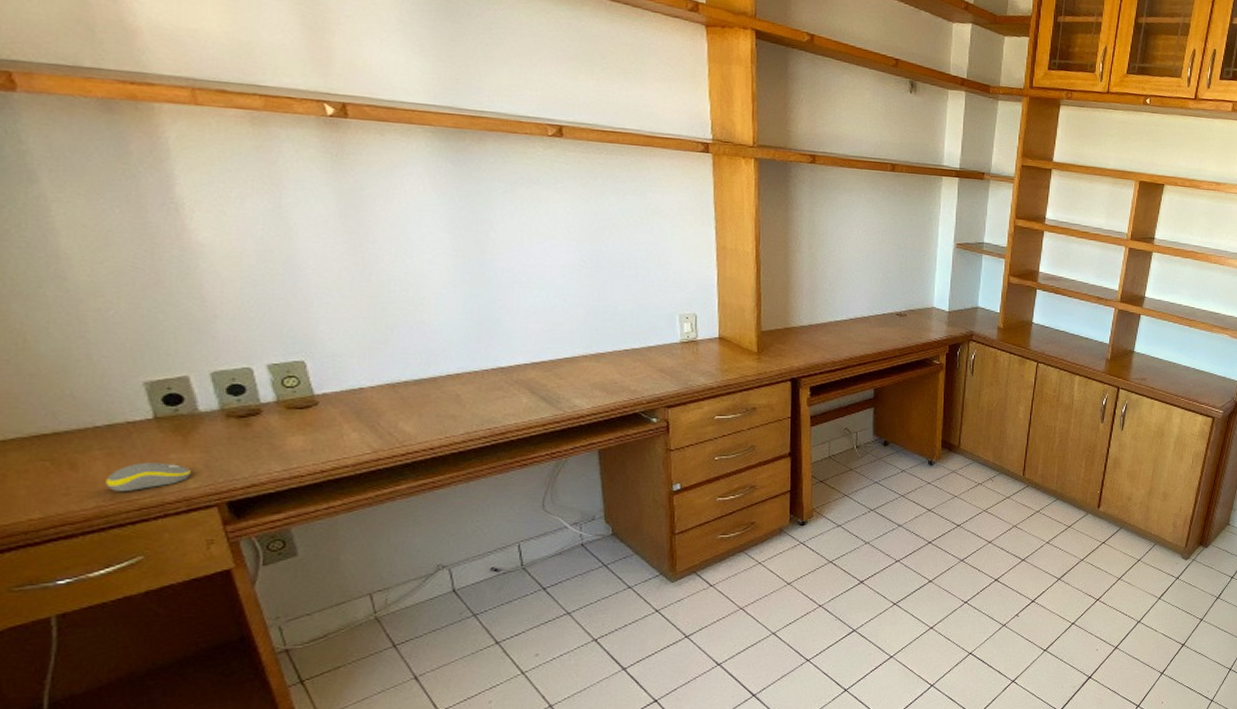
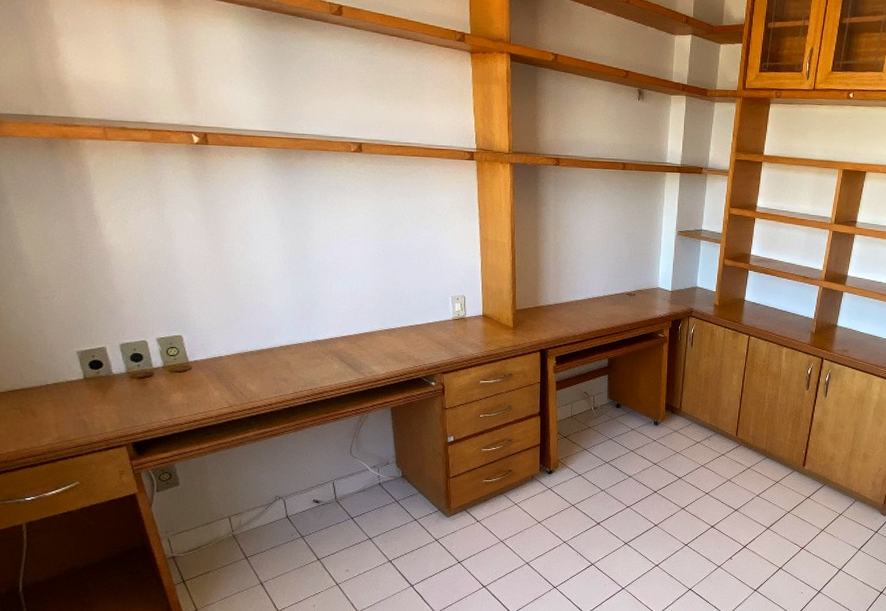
computer mouse: present [106,462,191,493] -> none [54,412,108,434]

